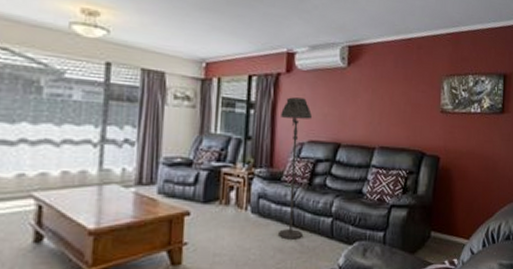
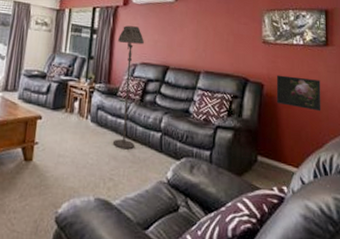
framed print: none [451,146,495,182] -> present [276,75,321,112]

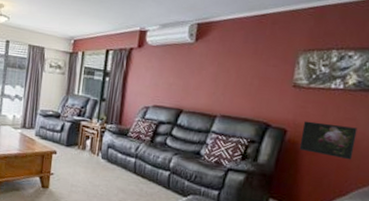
floor lamp: present [112,25,144,150] -> none [121,68,158,185]

